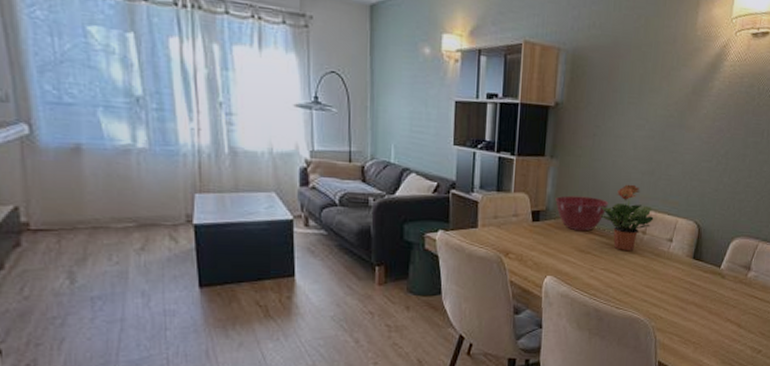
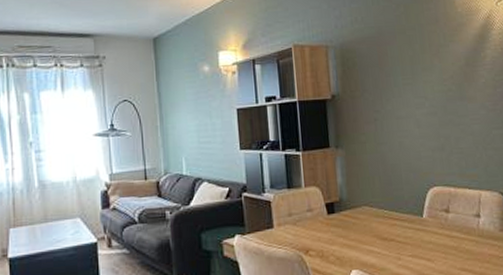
mixing bowl: present [555,195,609,232] -> none [347,181,403,219]
potted plant: present [600,184,654,251] -> none [396,162,455,233]

